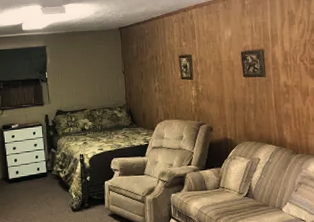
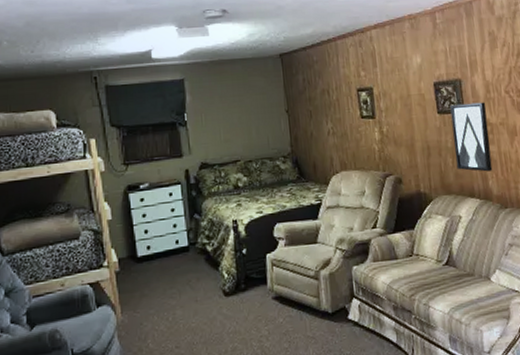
wall art: none [254,68,287,124] -> present [450,102,493,172]

